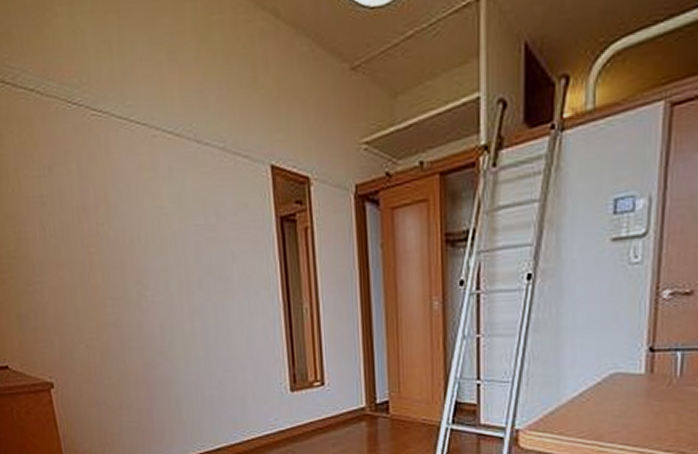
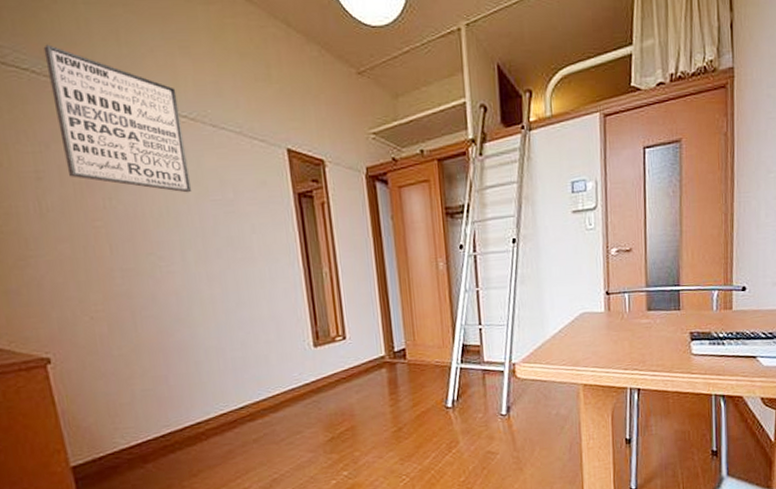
wall art: none [46,62,176,217] -> present [43,44,192,193]

